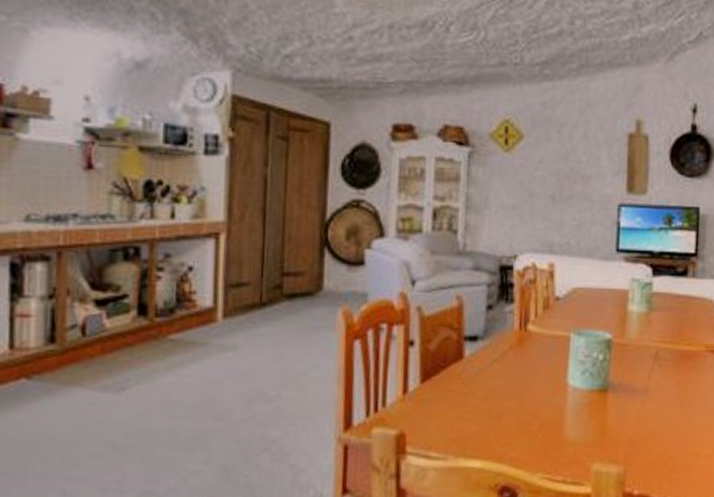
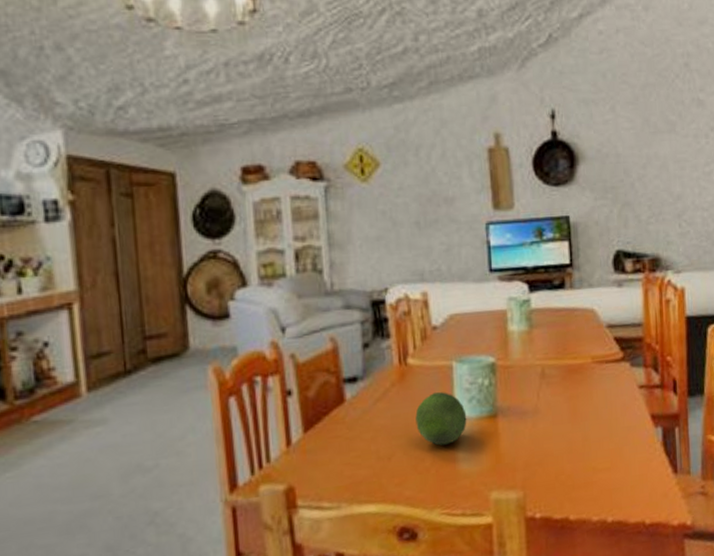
fruit: none [528,361,578,412] -> present [415,392,467,446]

